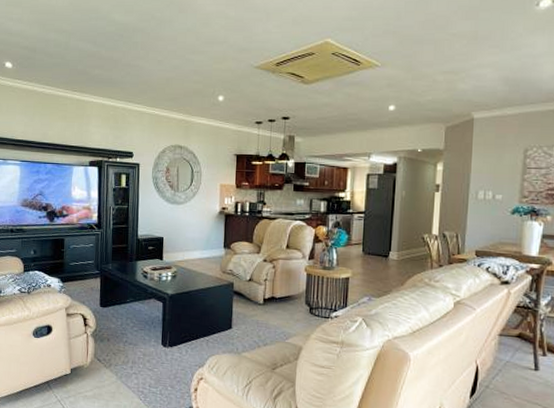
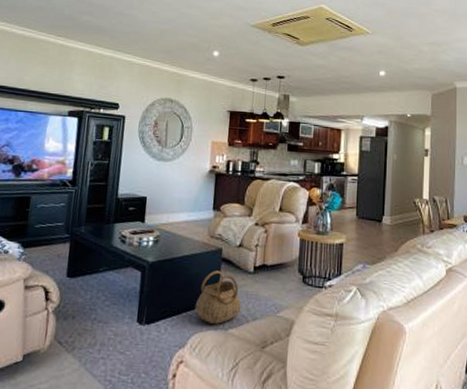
basket: none [211,302,253,349] -> present [194,270,242,325]

